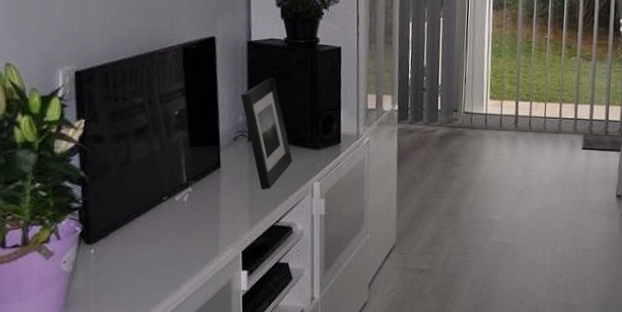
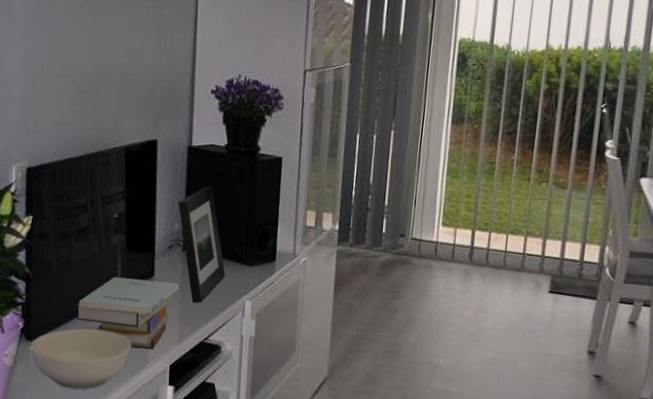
bowl: none [92,225,202,286] -> present [31,328,132,389]
books: none [140,171,246,239] -> present [77,276,178,349]

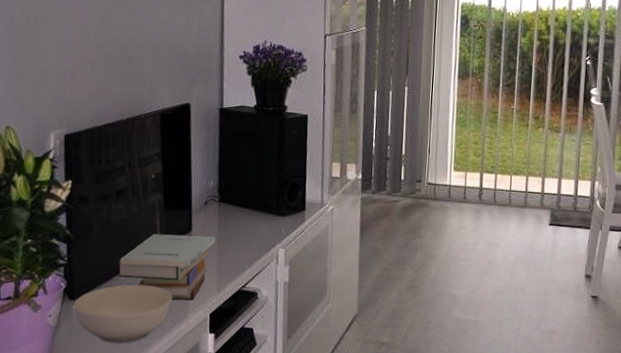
picture frame: present [178,185,226,304] -> none [212,144,259,255]

